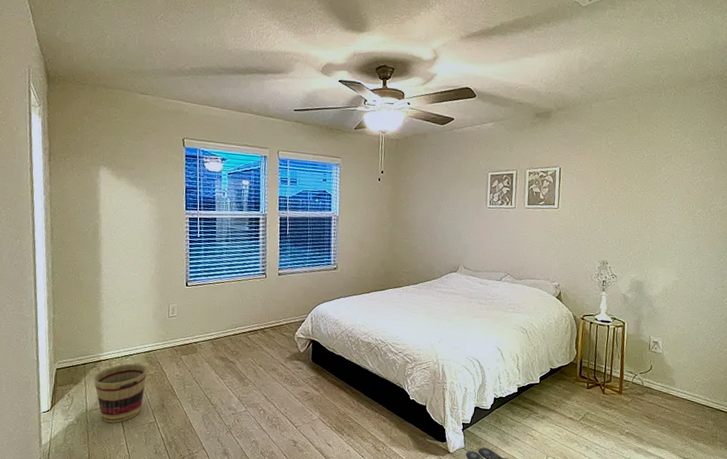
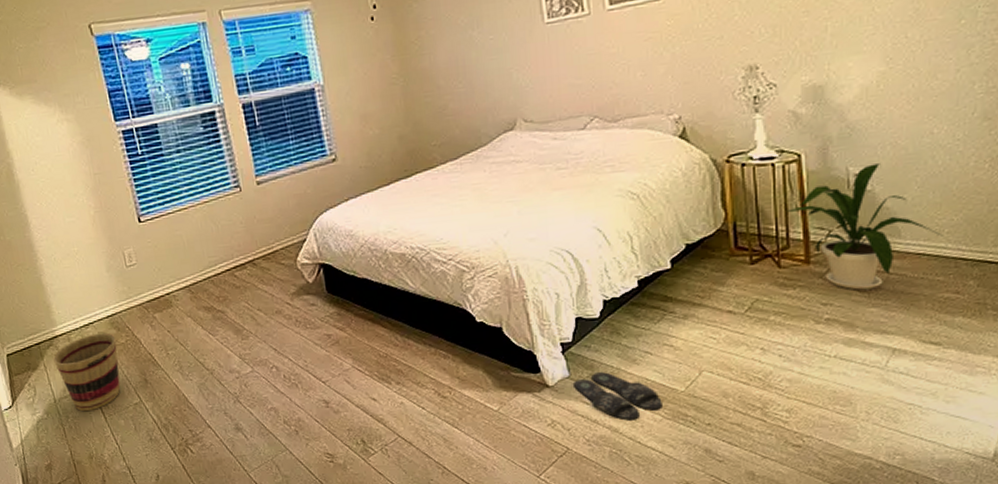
house plant: none [612,337,698,417] -> present [786,163,943,290]

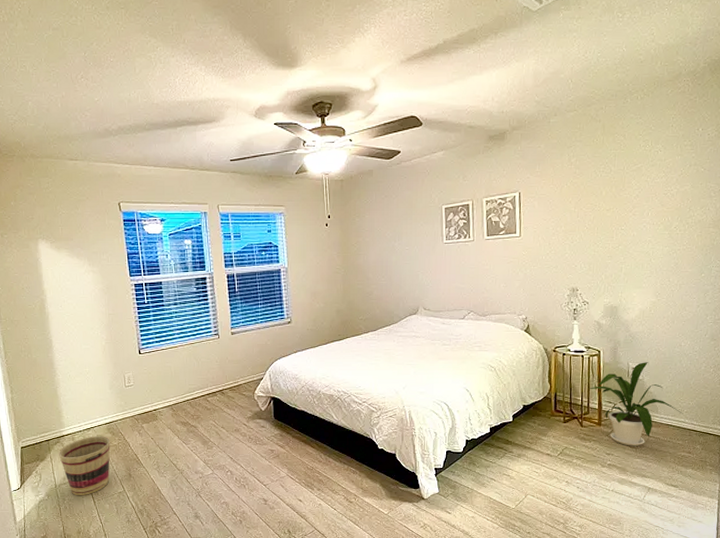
slippers: present [574,372,662,421] -> none [441,491,499,527]

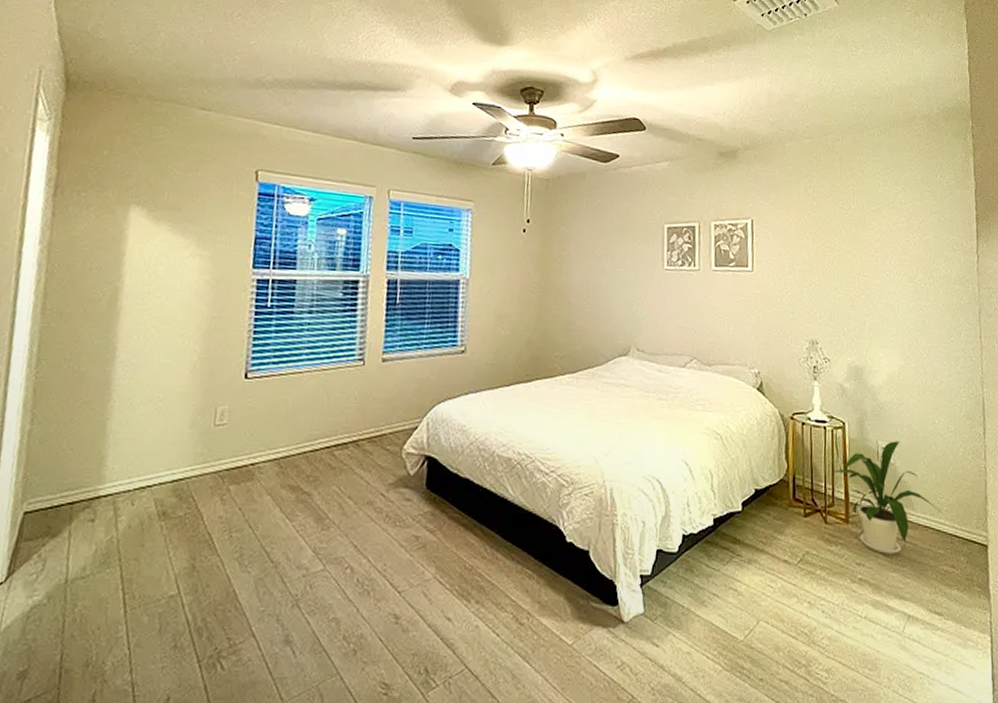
basket: present [59,436,111,496] -> none [83,499,174,601]

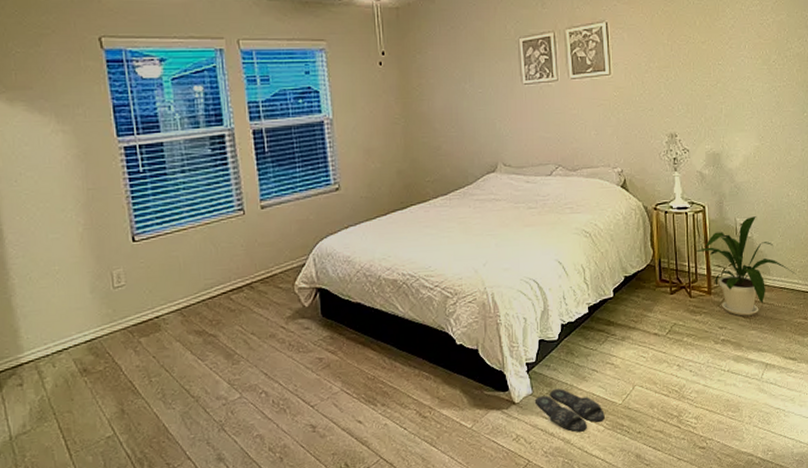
slippers: none [647,611,723,669] -> present [536,389,605,432]

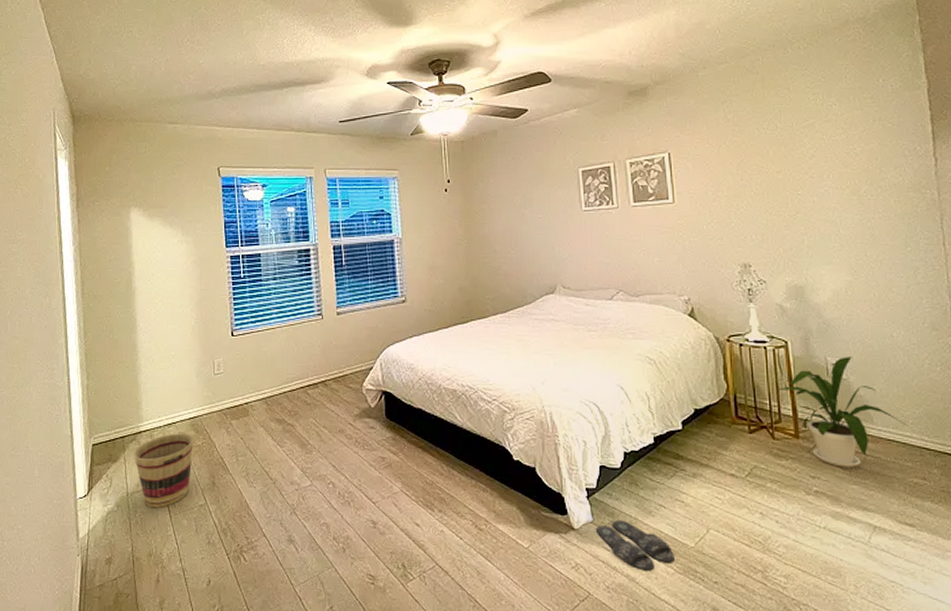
basket: none [15,359,93,449] -> present [134,433,193,508]

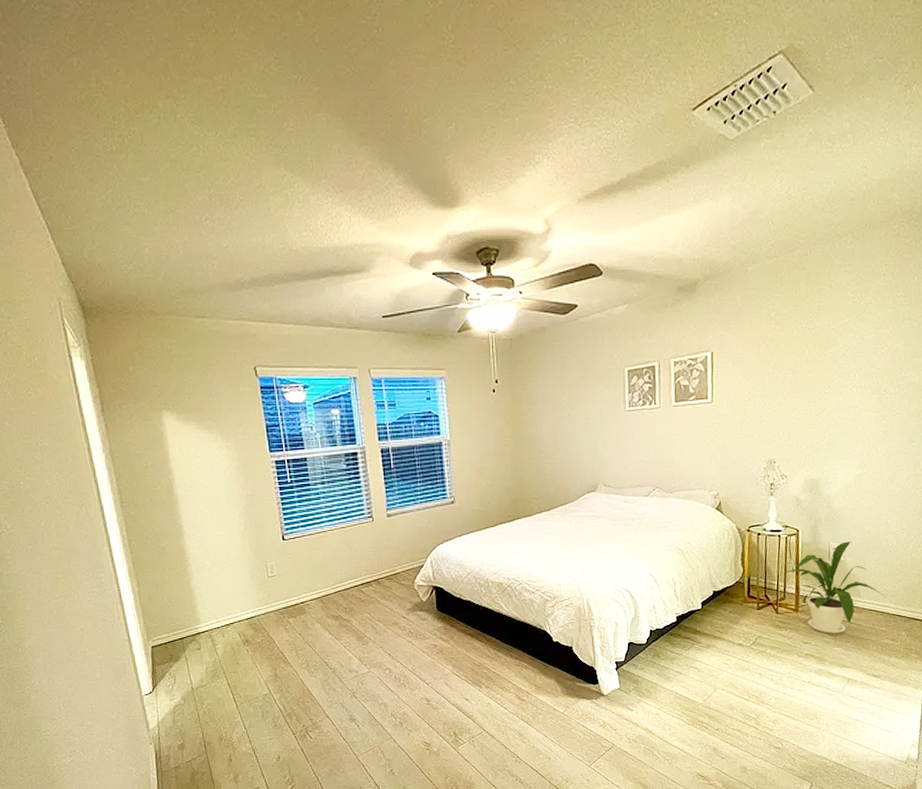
basket: present [134,433,193,508] -> none [194,632,253,700]
slippers: present [596,520,675,571] -> none [622,686,686,724]

